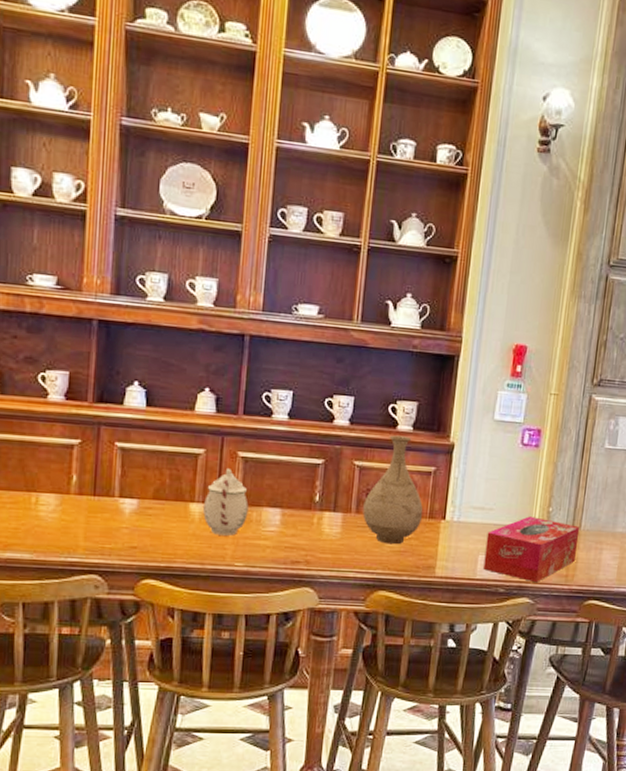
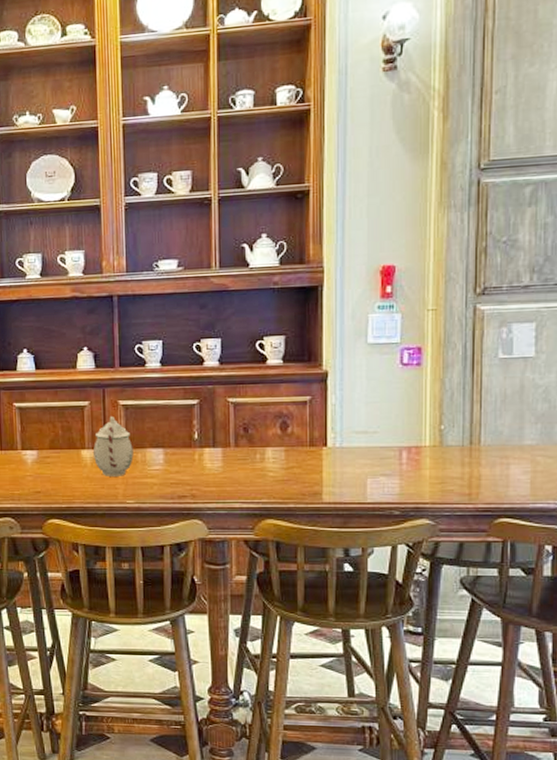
vase: present [362,435,423,545] -> none [242,369,303,475]
tissue box: present [483,516,580,583] -> none [374,436,480,503]

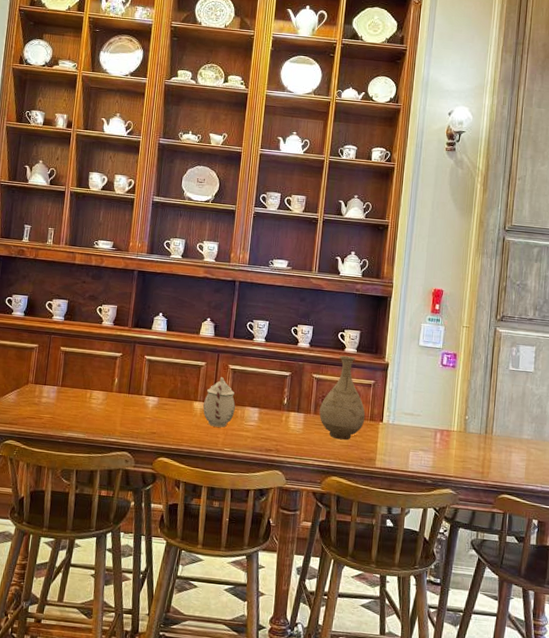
vase: none [242,369,303,475] -> present [319,355,366,441]

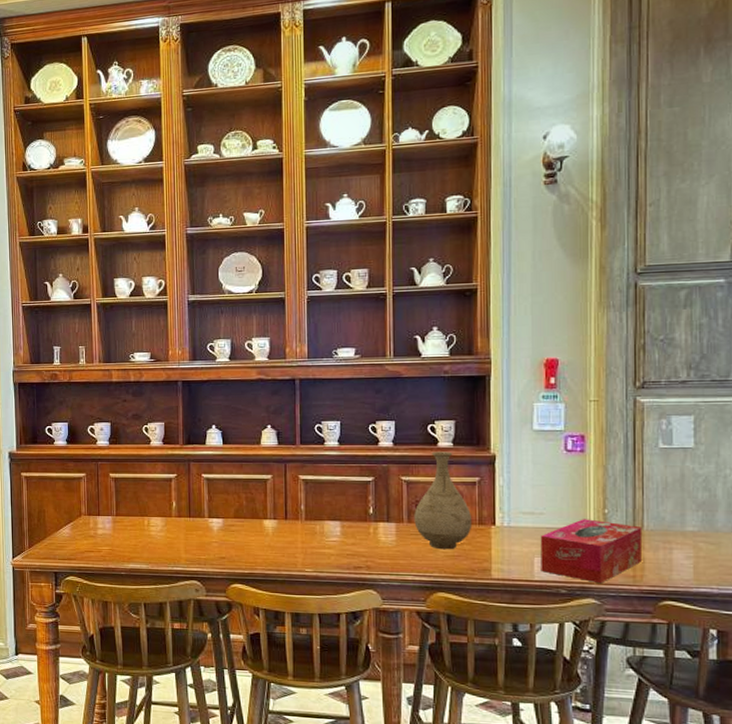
teapot: present [203,377,236,428] -> none [275,490,312,546]
tissue box: none [414,422,492,477] -> present [540,519,643,584]

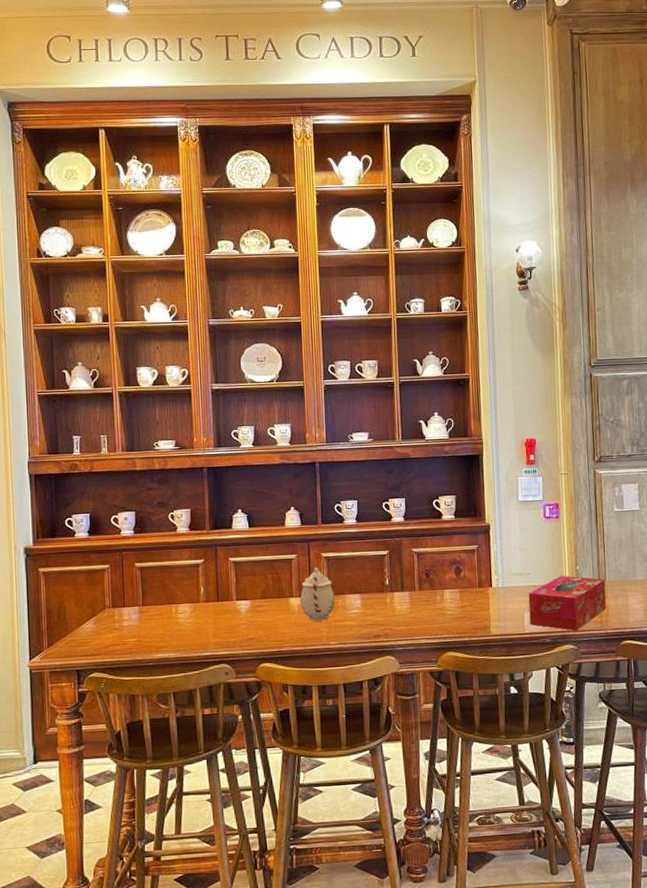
teapot: none [275,490,312,546] -> present [300,568,335,621]
vase: present [414,452,473,550] -> none [424,523,474,613]

